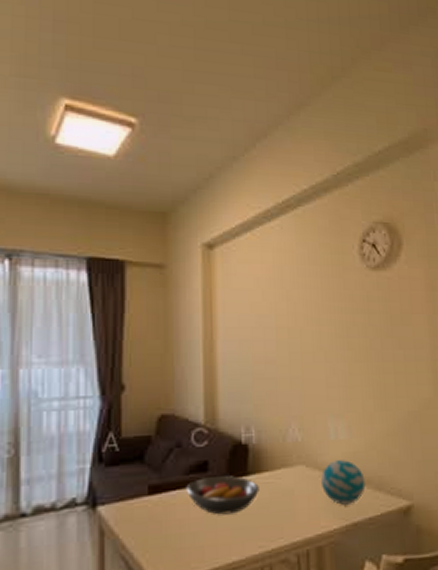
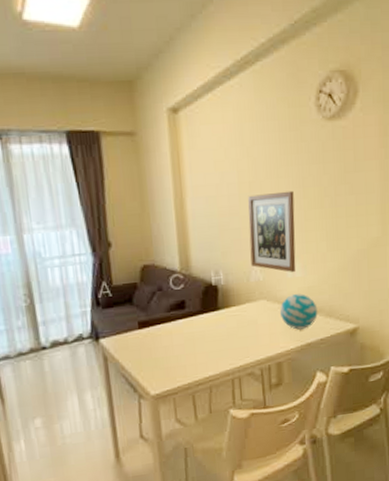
fruit bowl: present [186,475,259,515] -> none [168,311,229,342]
wall art: none [286,340,340,433] -> present [248,190,296,272]

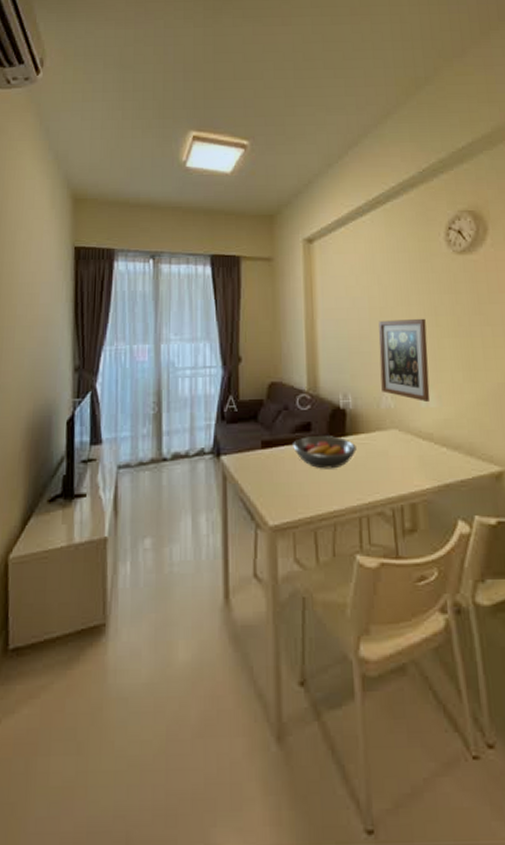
fruit bowl: none [168,311,229,342] -> present [293,435,357,469]
decorative ball: present [279,294,318,330] -> none [413,426,457,467]

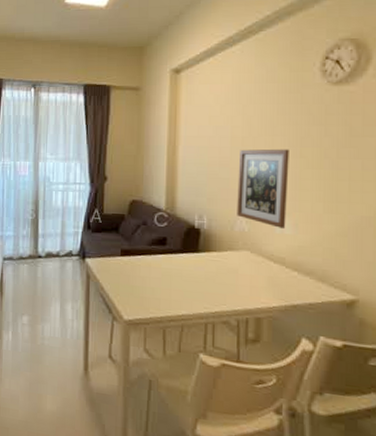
fruit bowl: present [293,435,357,469] -> none [149,249,208,280]

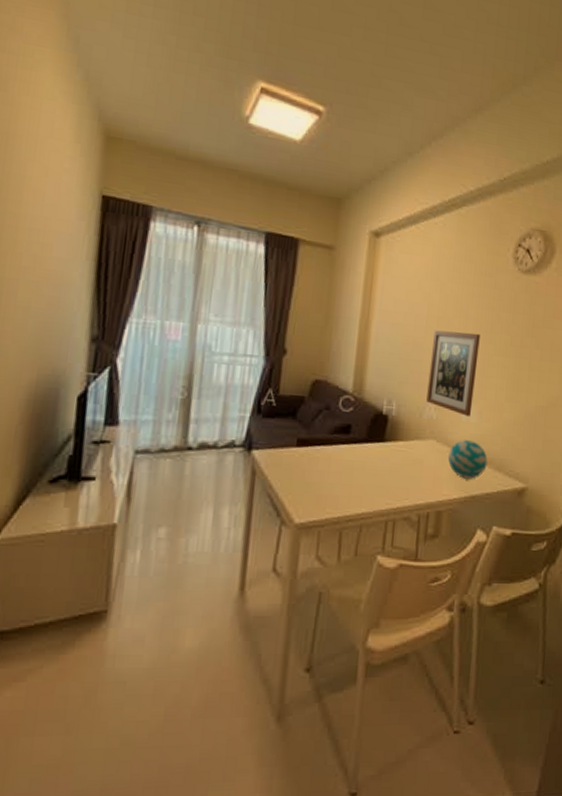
decorative ball: none [263,251,308,289] -> present [447,440,488,479]

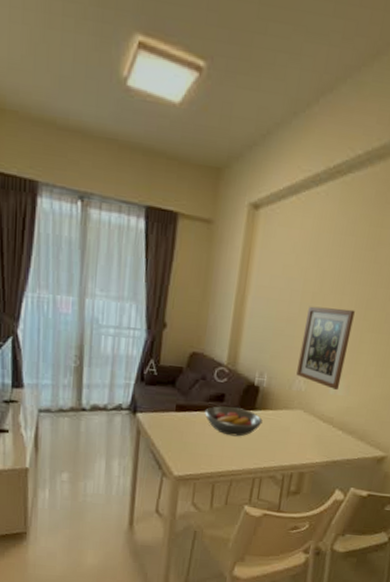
fruit bowl: none [329,438,393,473] -> present [205,405,263,437]
decorative ball: present [447,440,488,479] -> none [313,411,352,447]

